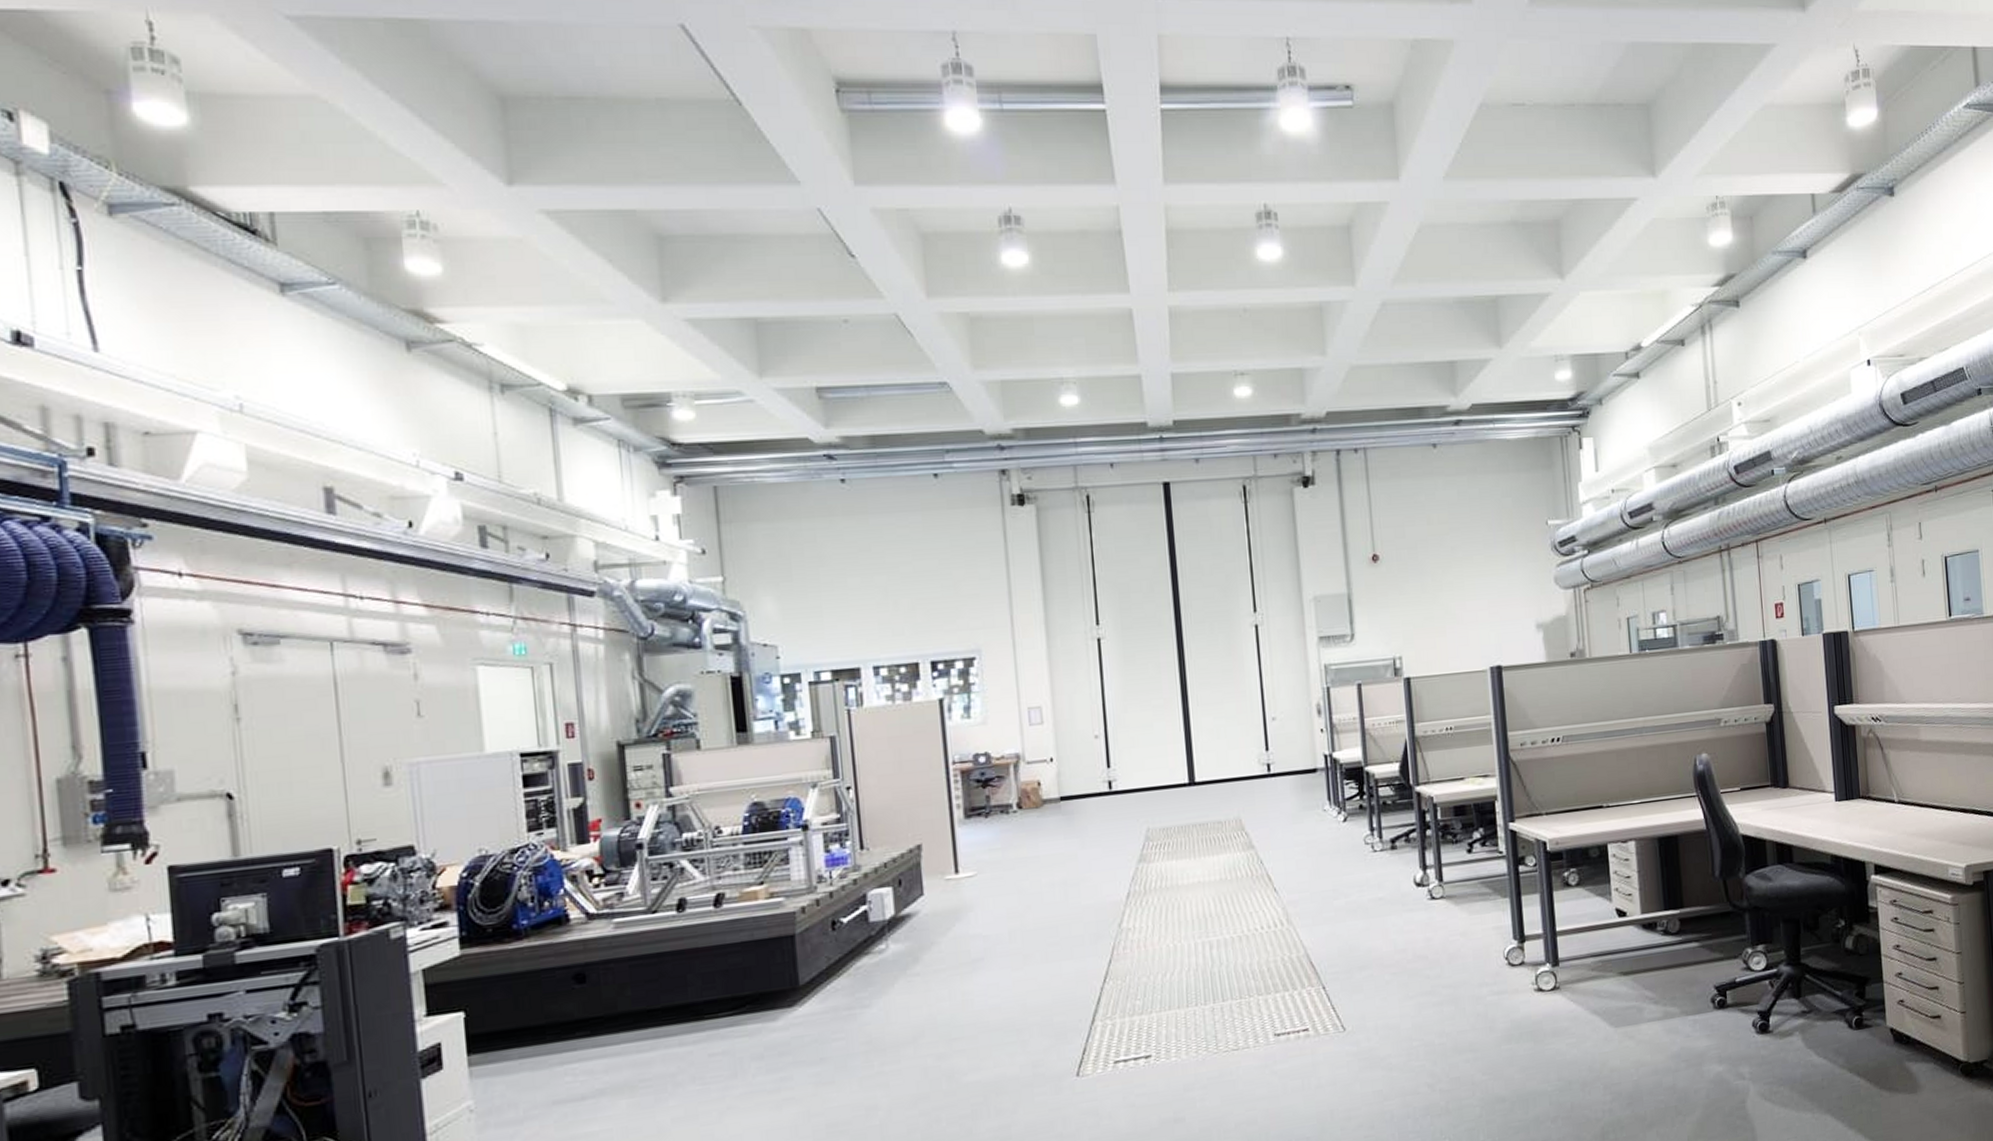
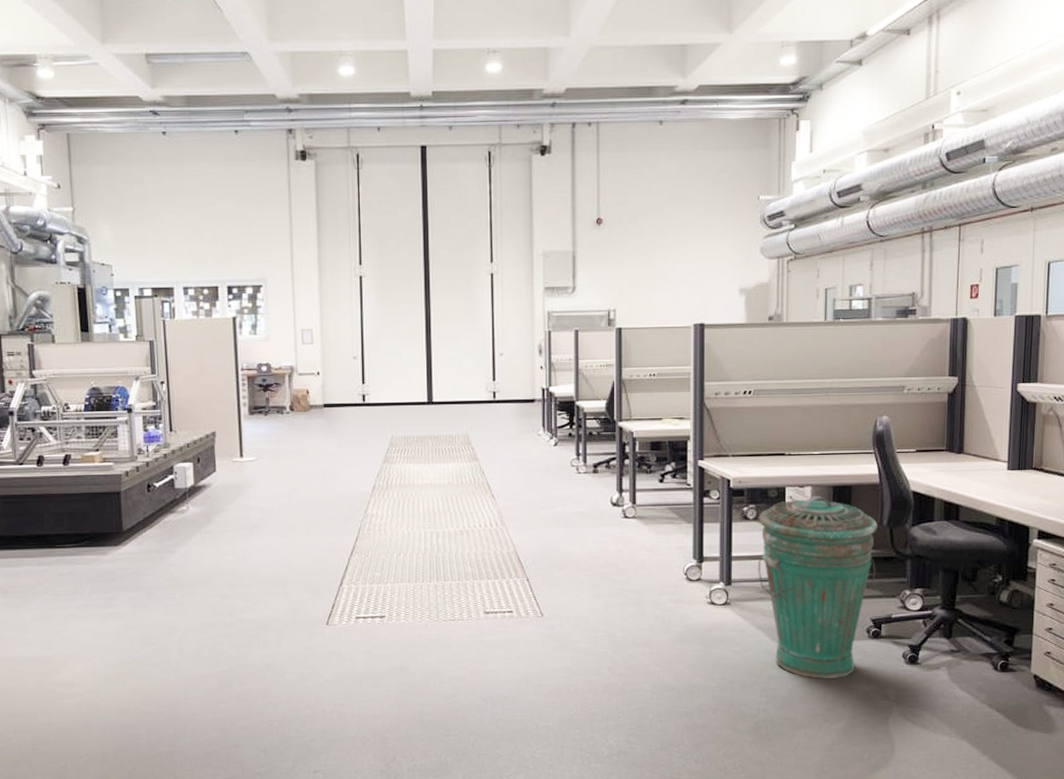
trash can: none [1580,850,1714,1065] -> present [757,495,878,679]

